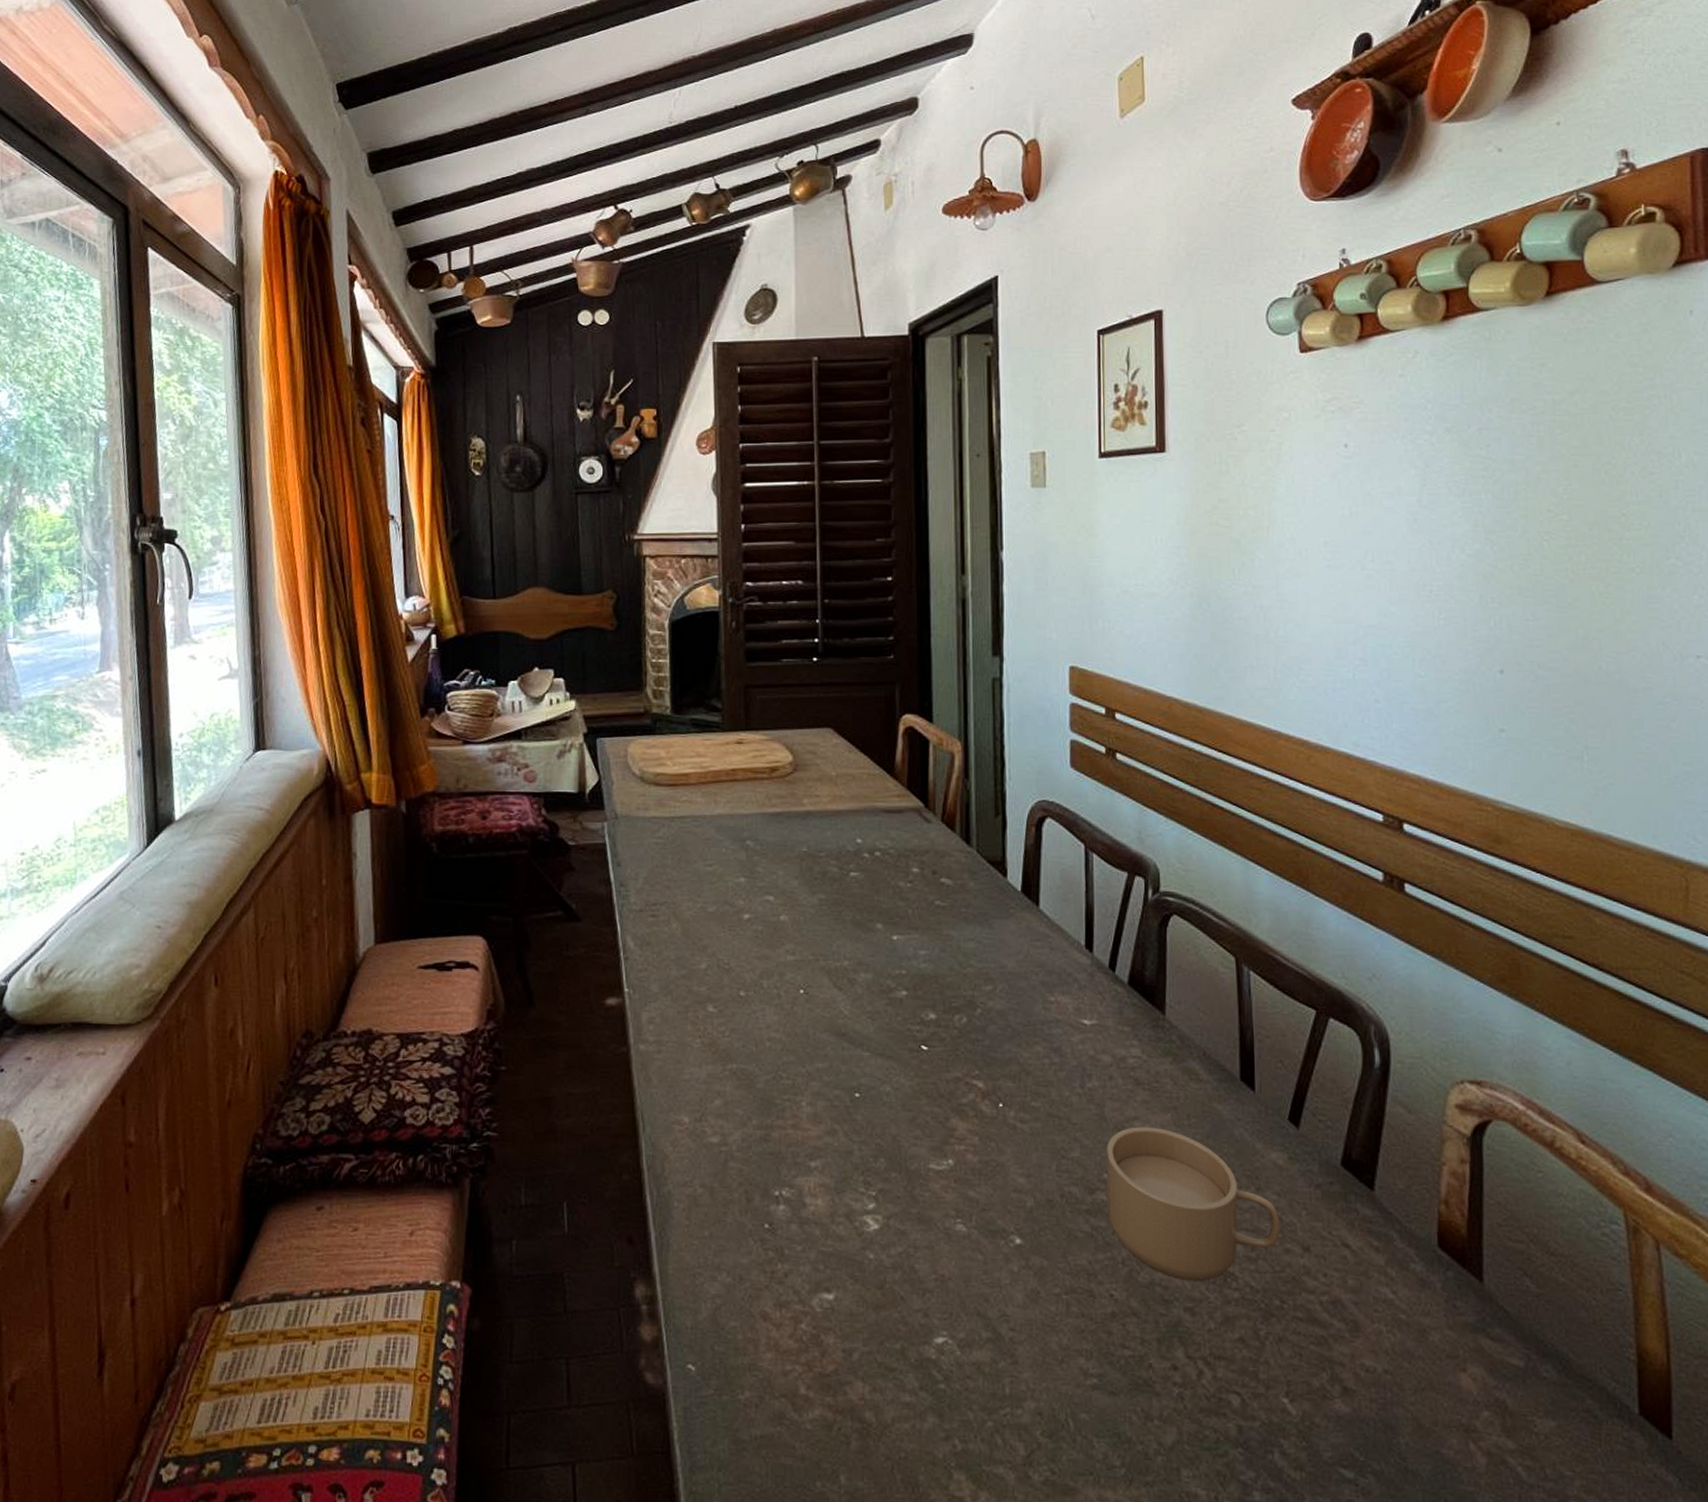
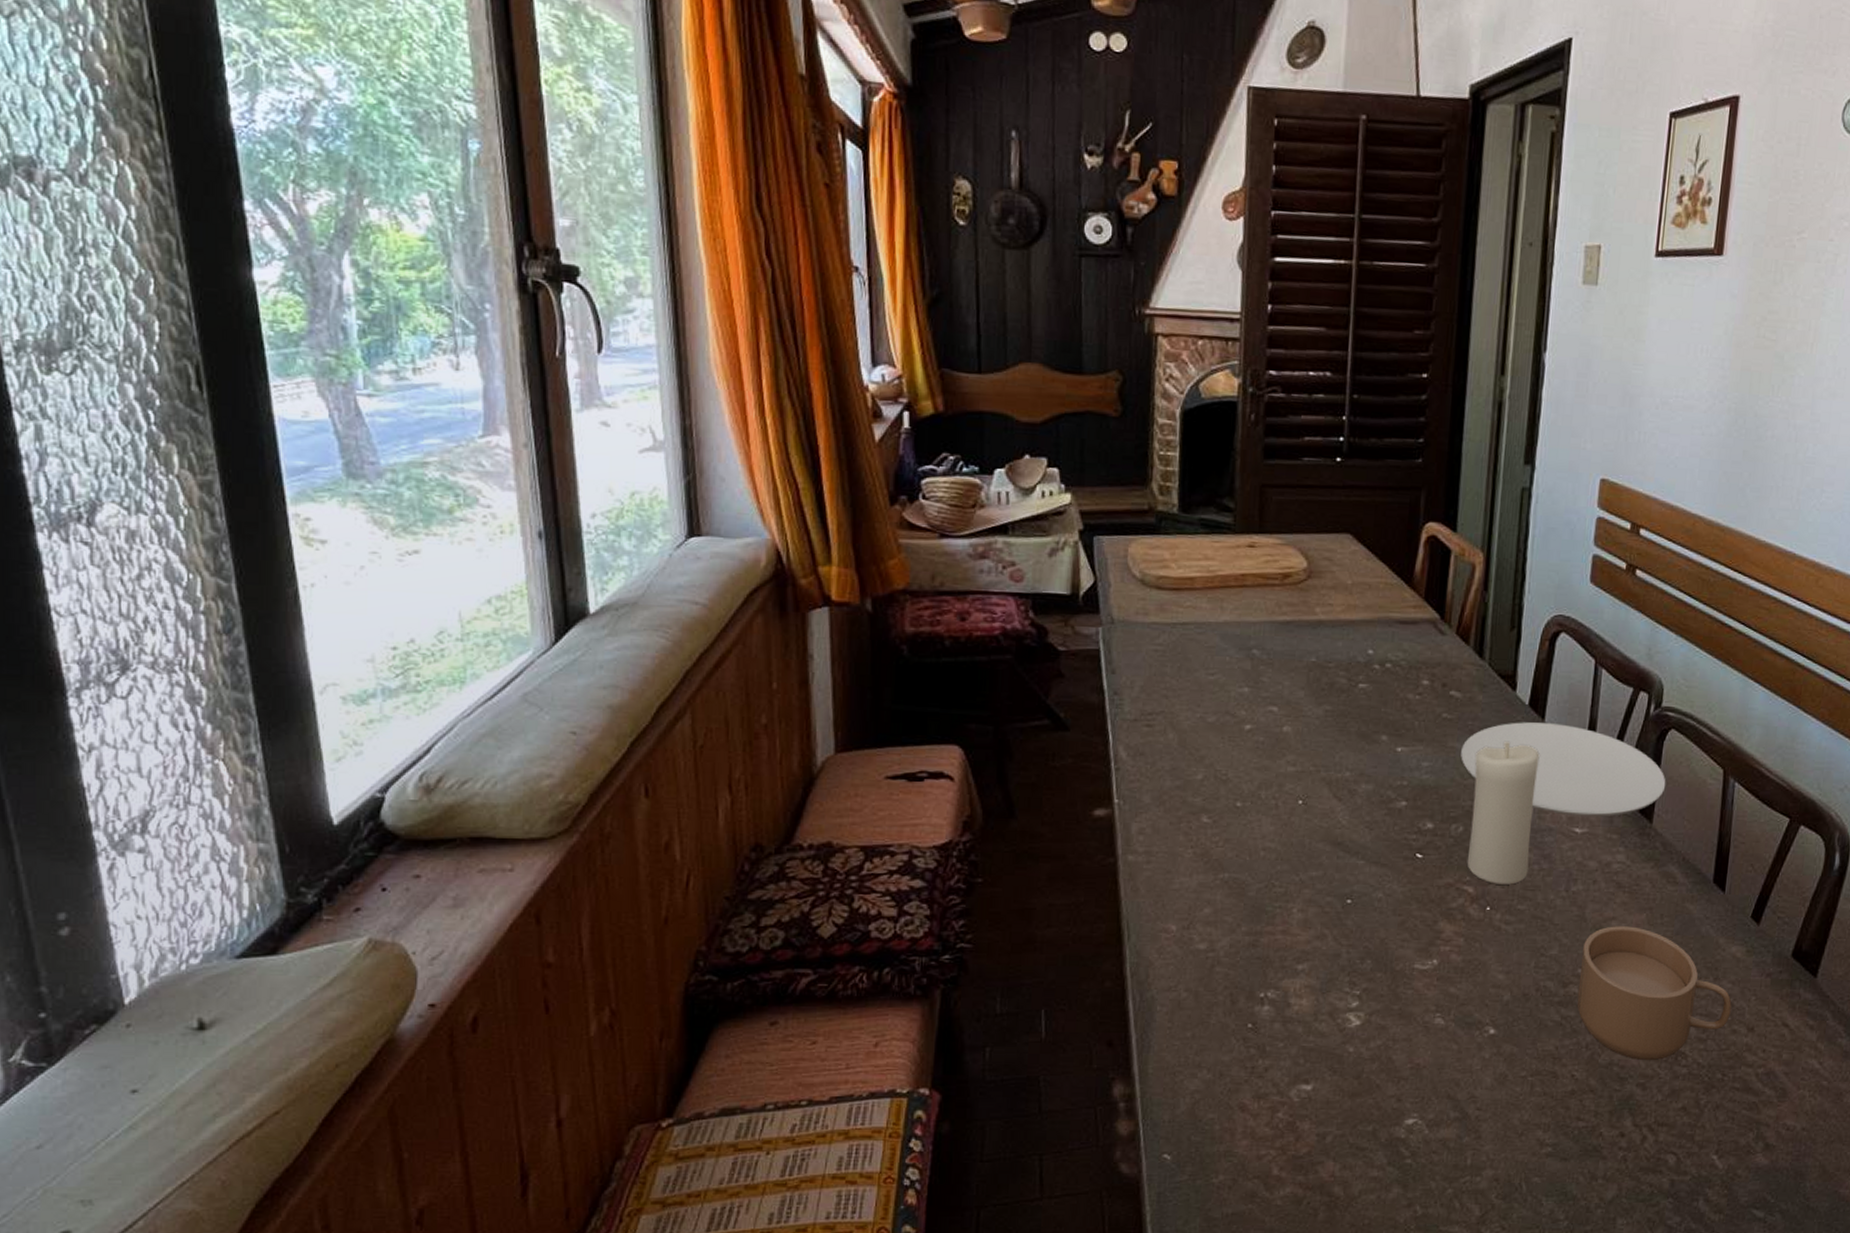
plate: none [957,909,1175,1009] -> present [1460,722,1666,818]
candle: none [973,928,1039,1080] -> present [1467,741,1540,885]

